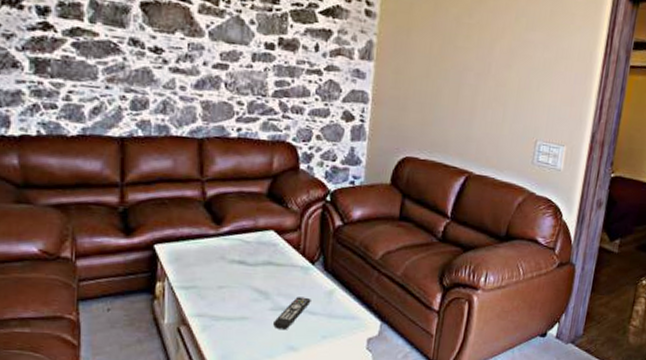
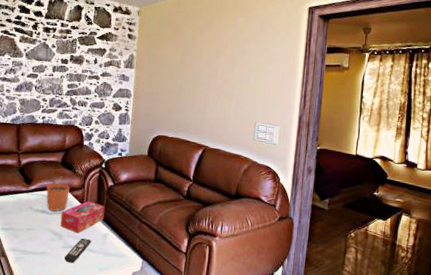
plant pot: none [245,213,280,262] -> present [46,176,70,212]
tissue box: none [266,246,330,291] -> present [60,201,105,234]

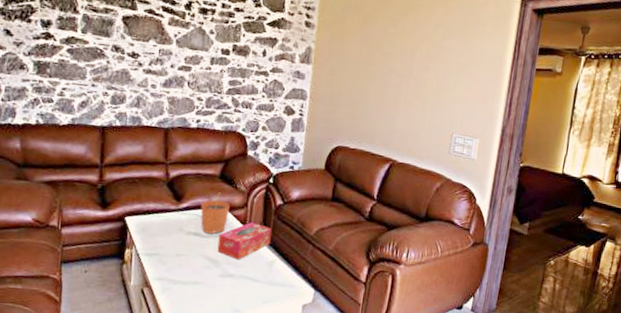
remote control: present [64,238,91,263] -> none [222,265,255,294]

